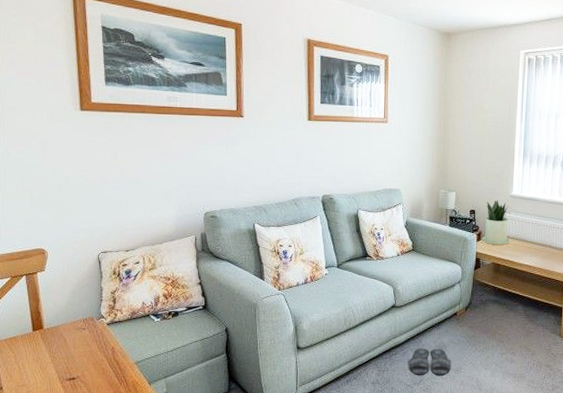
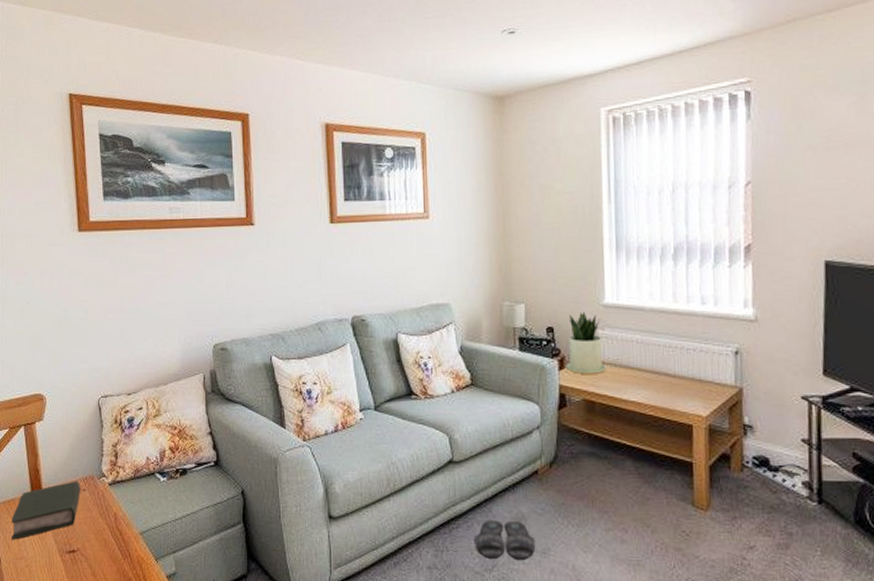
book: none [13,321,81,370] -> present [11,481,81,540]

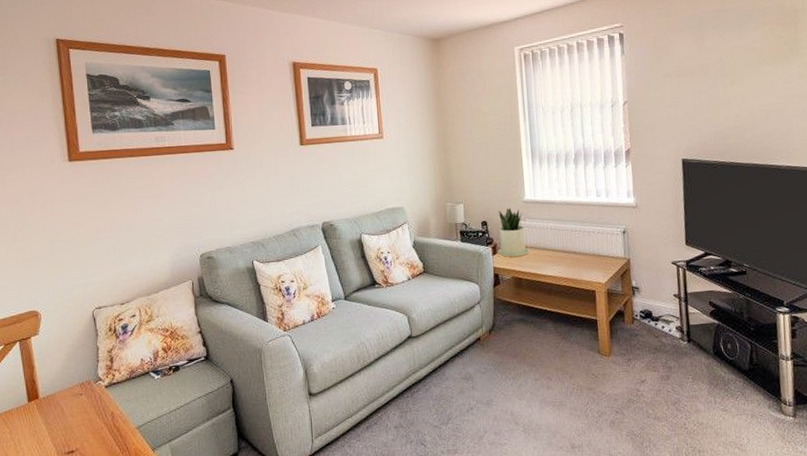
book: present [11,481,81,540] -> none [9,387,78,448]
slippers: present [475,519,536,560] -> none [432,380,481,414]

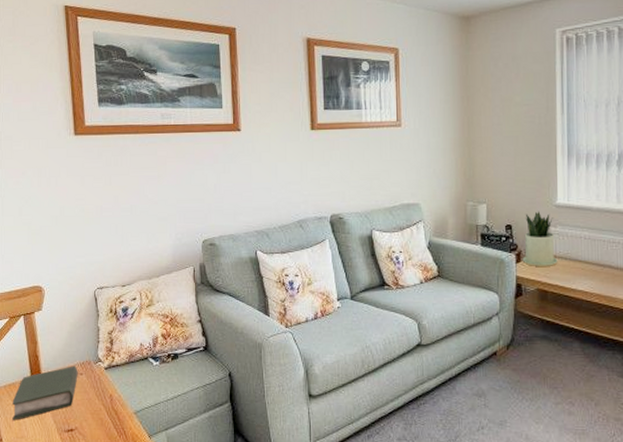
book: none [9,387,78,448] -> present [12,366,78,420]

